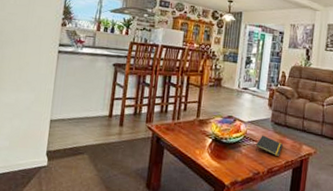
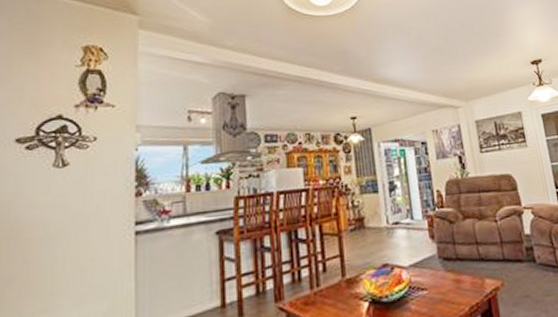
notepad: present [256,135,283,157] -> none [427,278,461,304]

